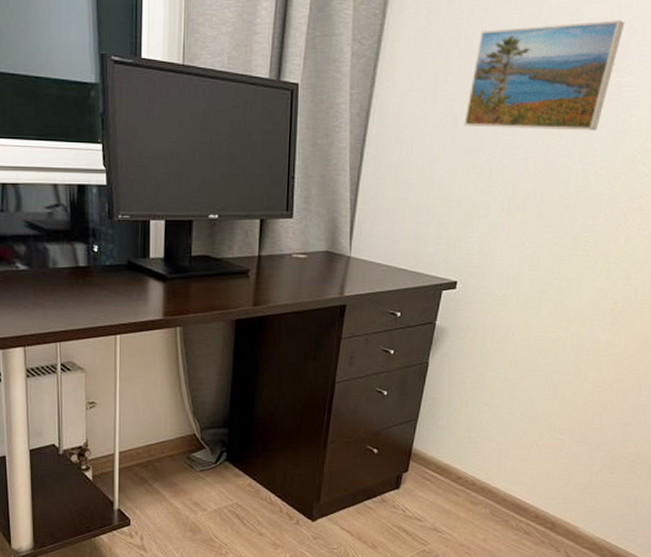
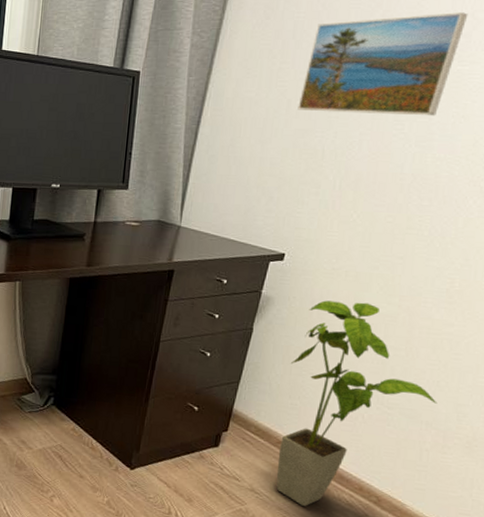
house plant: none [458,328,605,540] -> present [276,300,437,506]

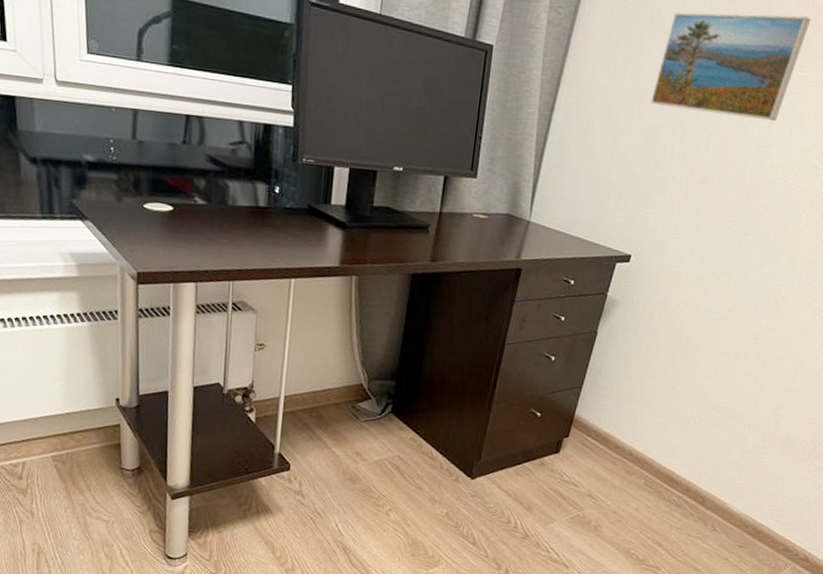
house plant: present [276,300,437,506] -> none [612,304,760,509]

